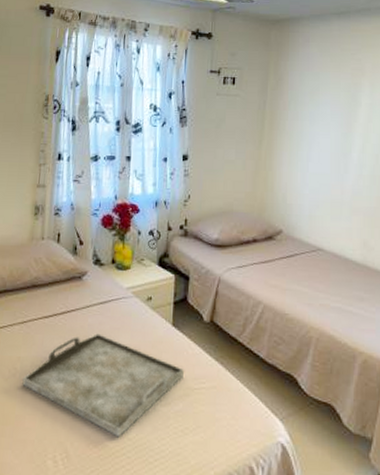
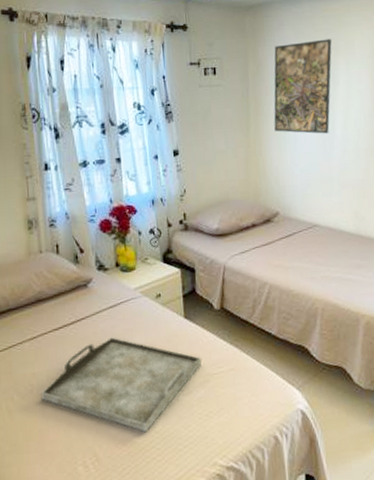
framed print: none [288,59,359,156] -> present [274,39,332,134]

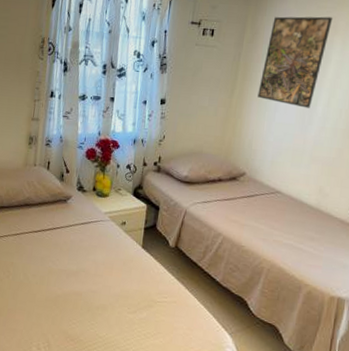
serving tray: present [41,337,201,433] -> none [14,249,149,335]

